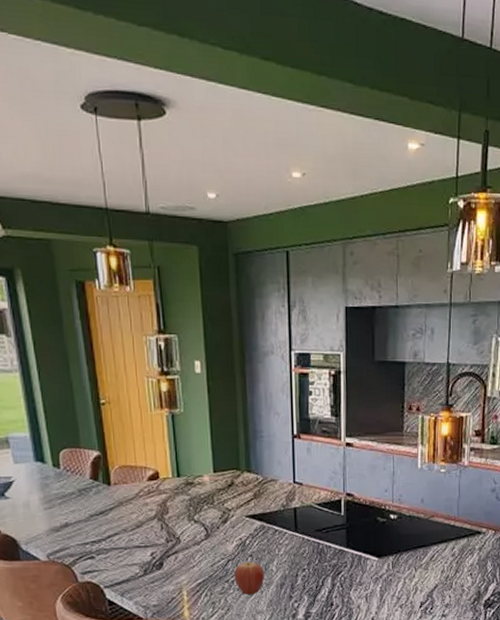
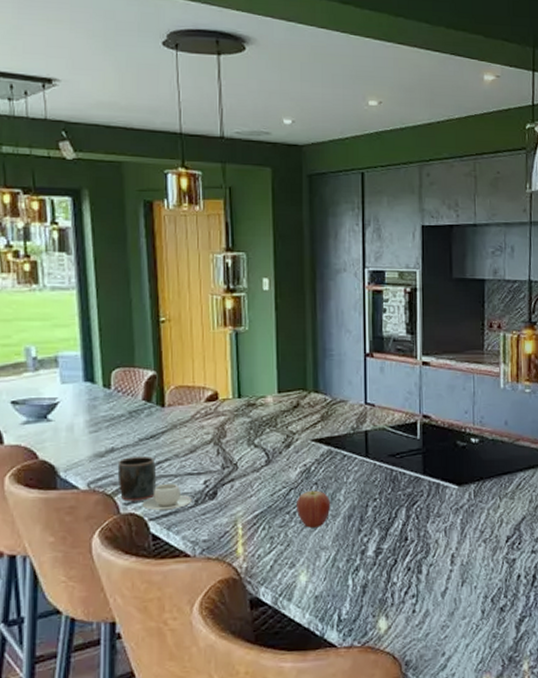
mug: none [72,531,109,571] -> present [117,457,157,501]
teacup: none [97,555,141,579] -> present [142,483,192,510]

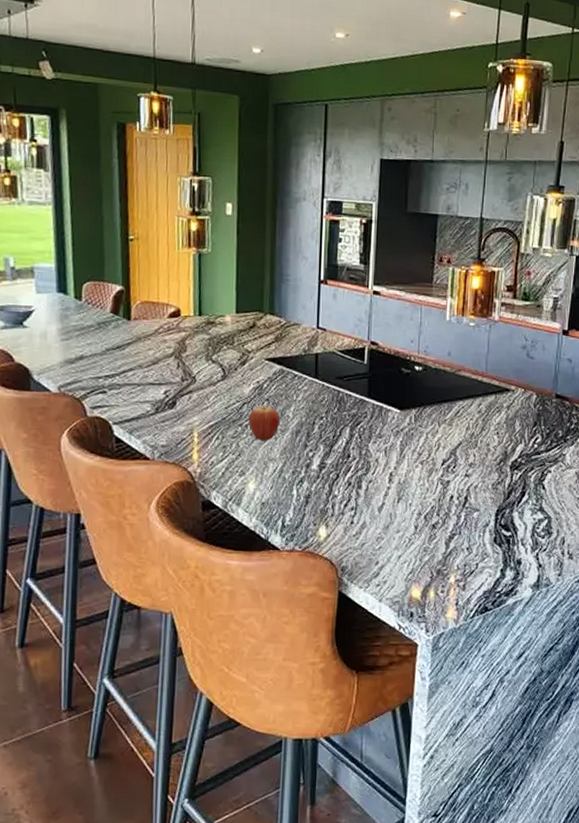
mug: present [117,457,157,501] -> none [85,365,122,406]
teacup: present [142,483,192,510] -> none [107,391,153,416]

